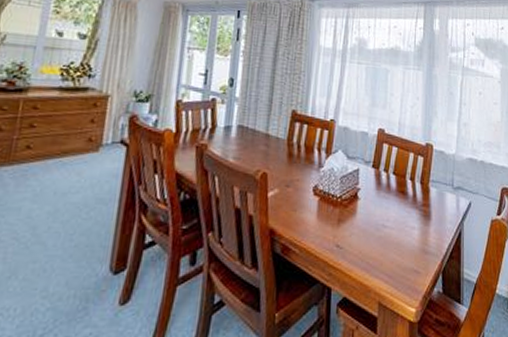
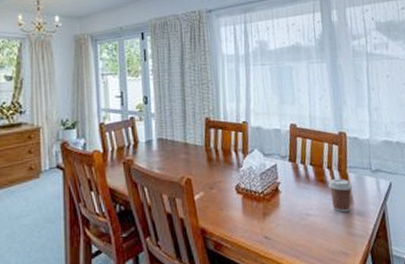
coffee cup: none [408,192,432,228] -> present [328,179,353,213]

